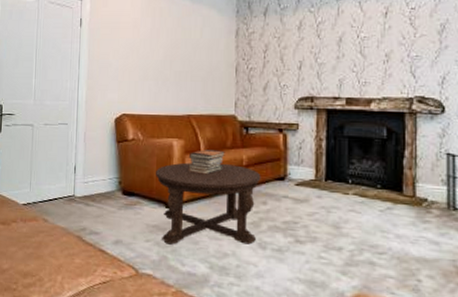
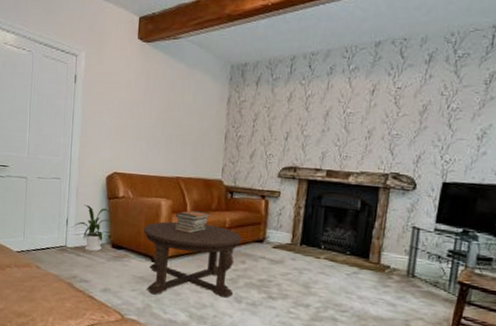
house plant: none [79,149,123,200] -> present [71,204,113,251]

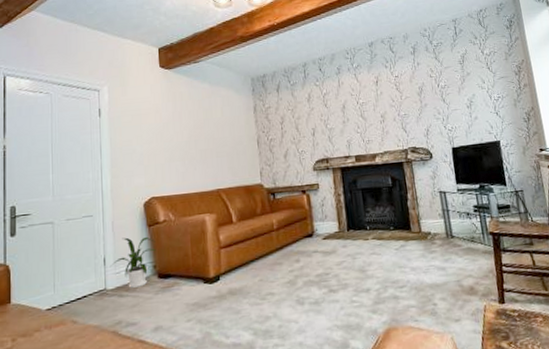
coffee table: present [144,221,242,298] -> none [191,230,294,320]
book stack: present [174,210,210,234] -> none [221,218,256,244]

